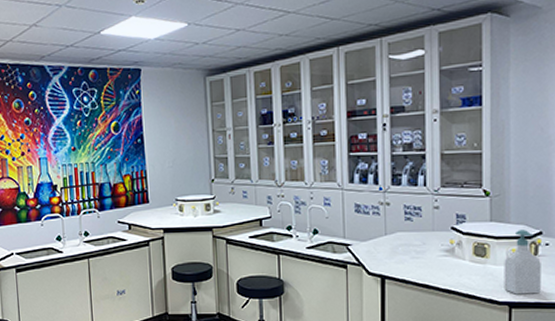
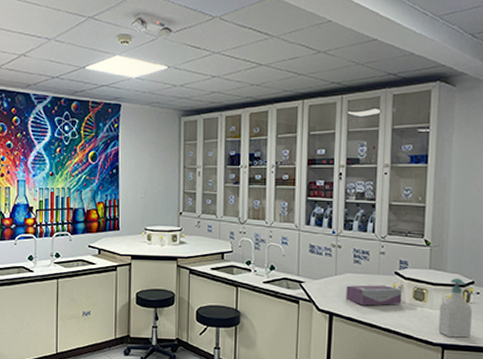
tissue box: none [398,242,461,266] -> present [345,285,403,306]

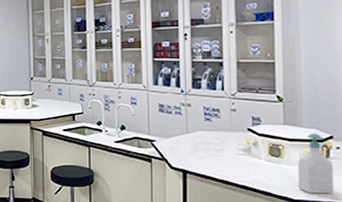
tissue box: present [345,285,403,306] -> none [198,142,257,163]

